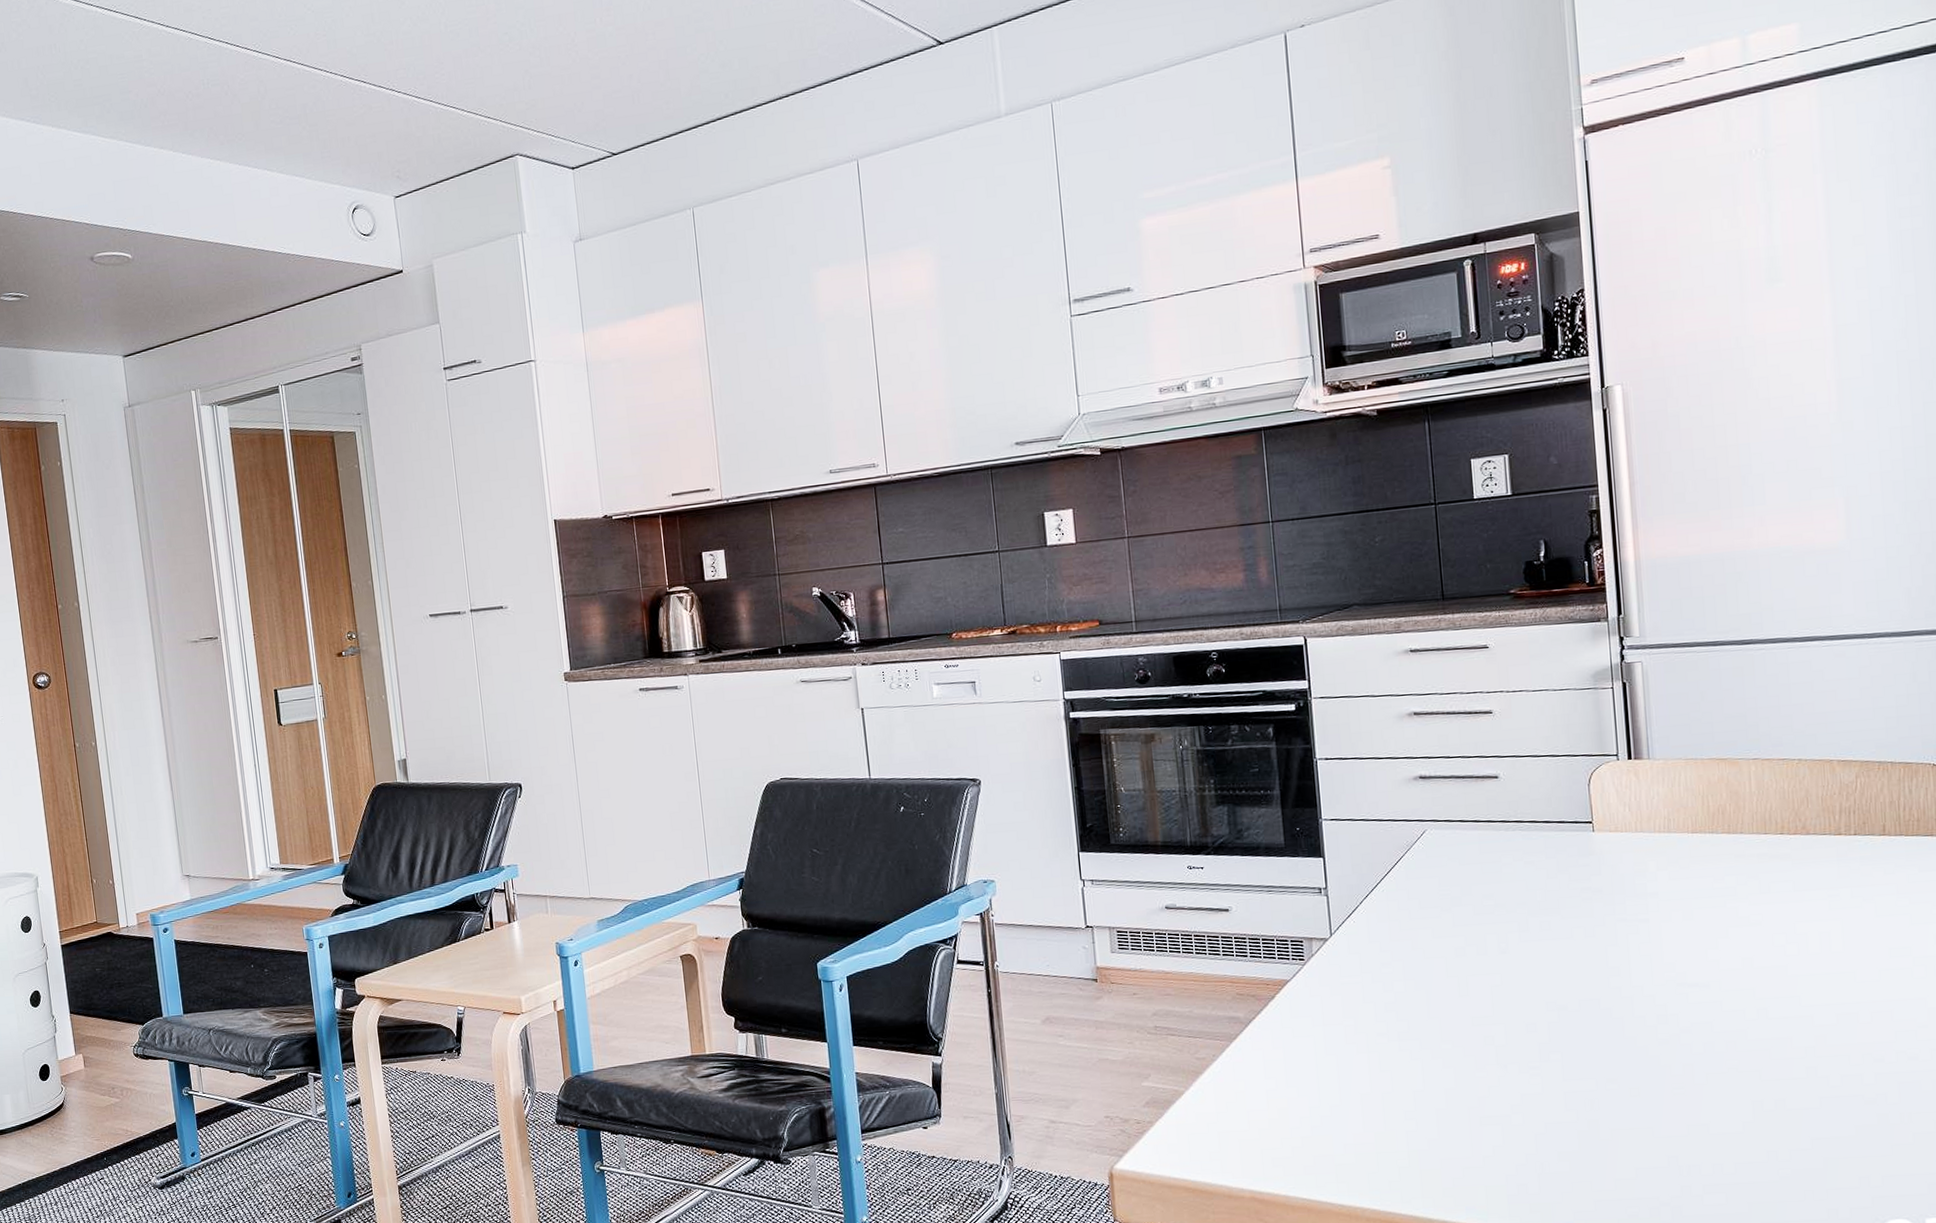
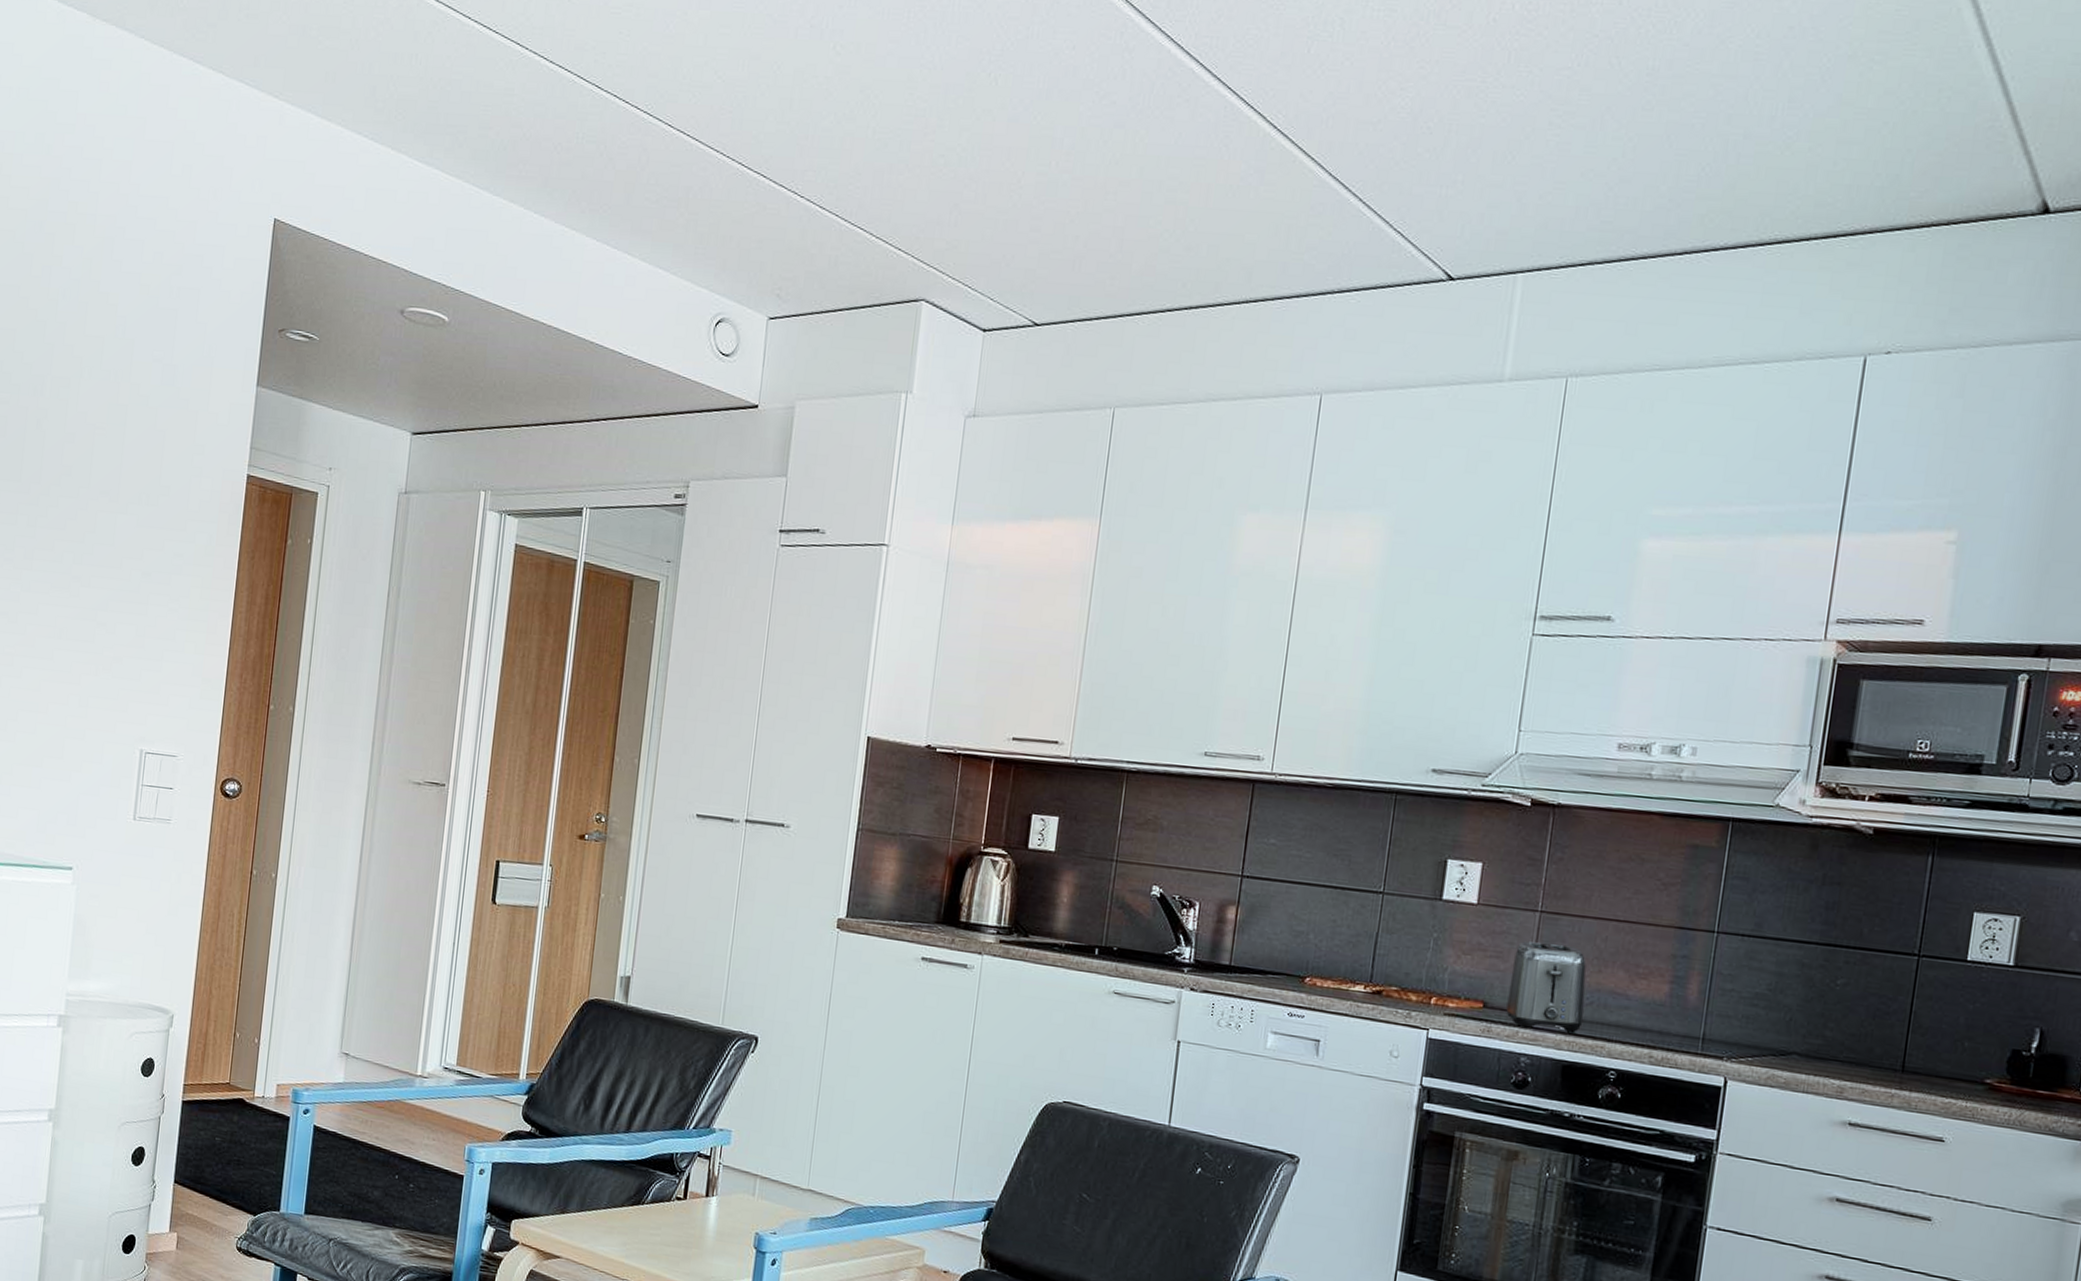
toaster: none [1115,559,1182,634] -> present [1506,941,1587,1034]

